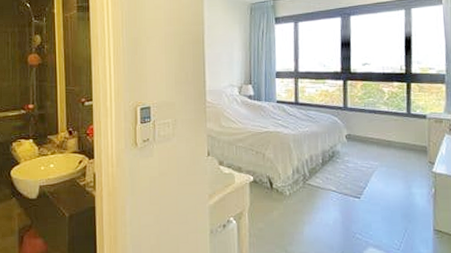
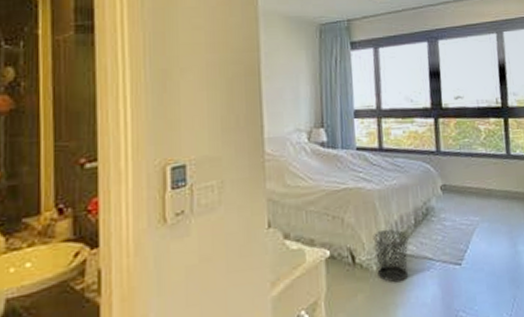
waste bin: none [287,166,316,206] -> present [373,229,409,283]

